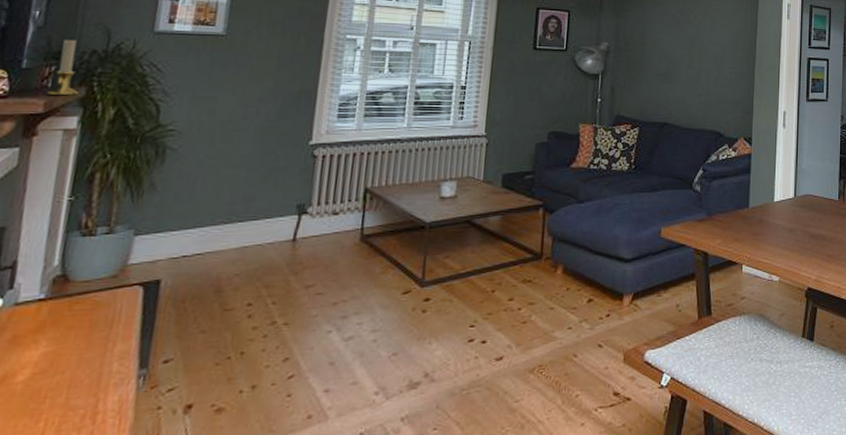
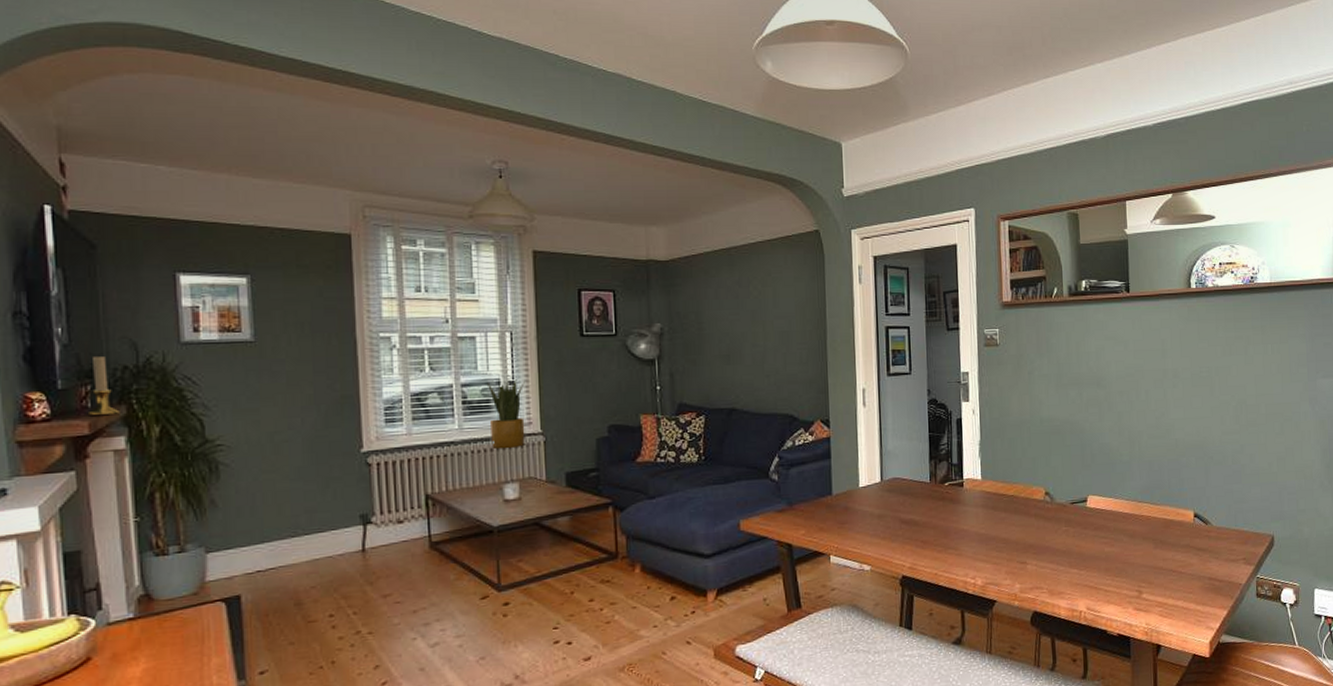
planter: none [436,83,476,149] -> present [486,378,526,450]

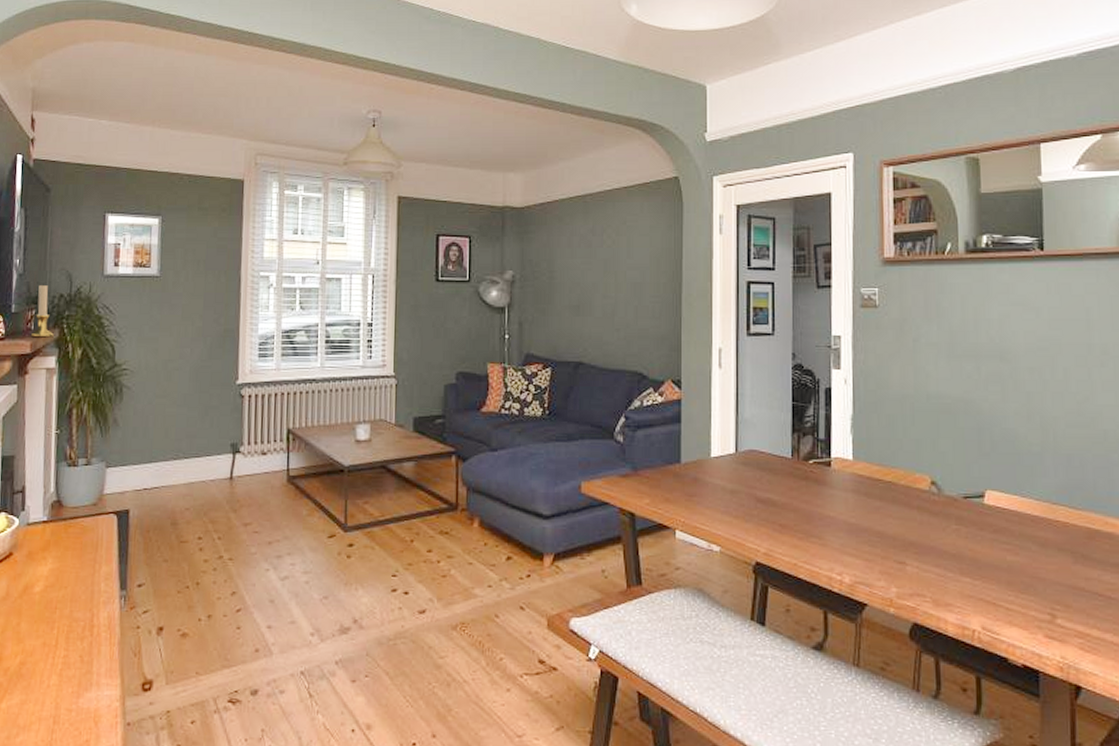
planter: present [486,378,526,450] -> none [348,320,382,390]

